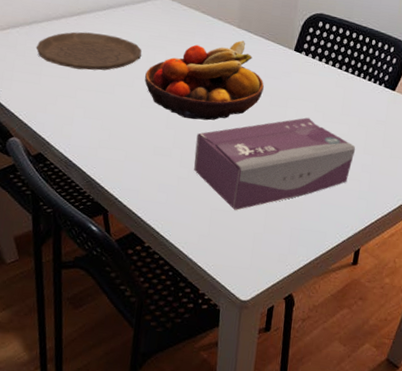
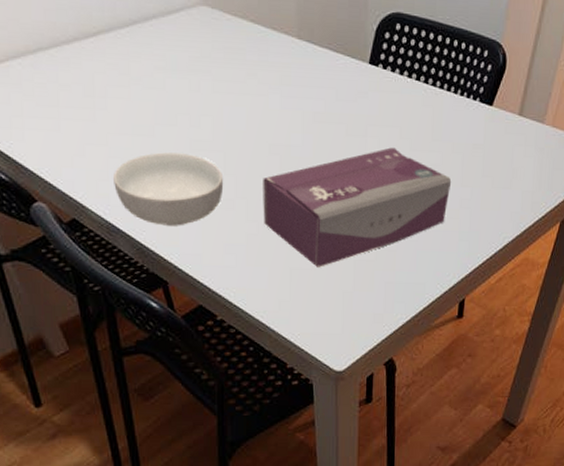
plate: present [36,31,142,71] -> none [46,57,182,108]
cereal bowl: none [76,106,165,166] -> present [114,152,224,226]
fruit bowl: present [144,40,264,121] -> none [189,55,337,162]

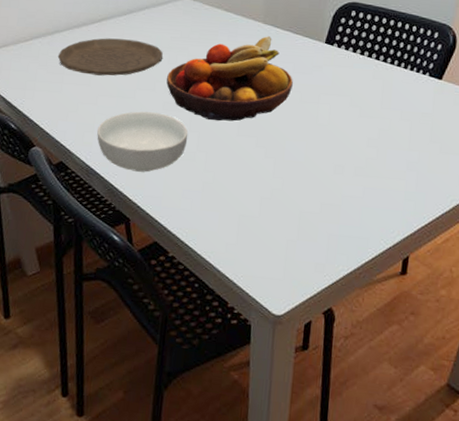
plate: none [46,57,182,108] -> present [57,38,163,76]
fruit bowl: none [189,55,337,162] -> present [166,36,293,122]
tissue box: present [263,147,452,267] -> none [219,113,399,216]

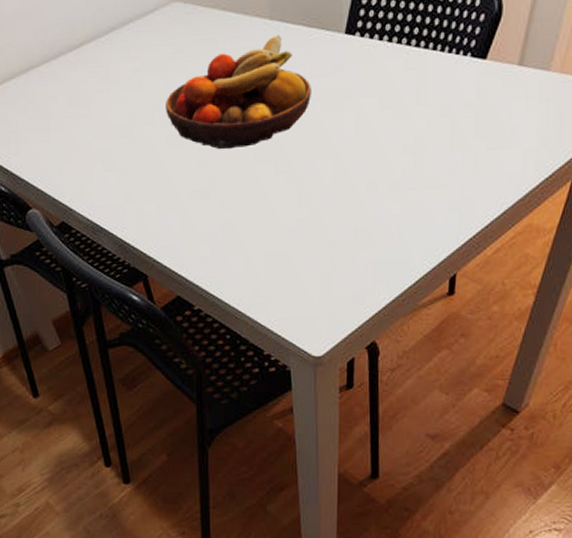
plate: present [57,38,163,76] -> none [37,64,157,115]
cereal bowl: present [97,111,188,172] -> none [97,149,199,221]

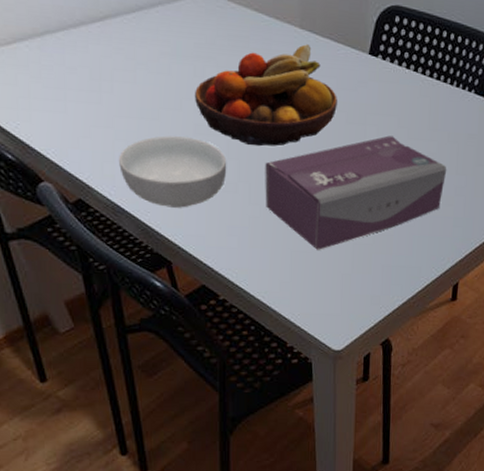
cereal bowl: none [97,149,199,221] -> present [119,136,227,208]
tissue box: none [237,118,440,251] -> present [265,135,447,250]

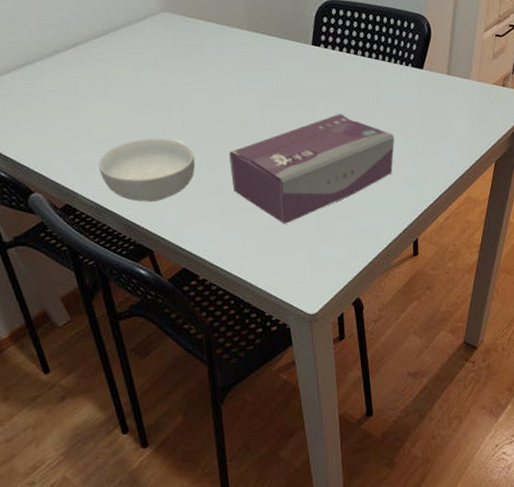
fruit bowl: present [194,44,337,147] -> none [160,44,289,139]

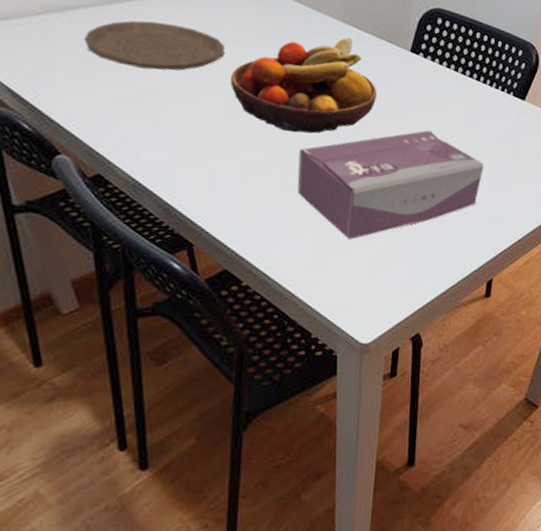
plate: none [35,63,152,107] -> present [83,20,225,71]
cereal bowl: present [98,138,196,202] -> none [145,116,260,190]
fruit bowl: none [160,44,289,139] -> present [230,37,377,134]

